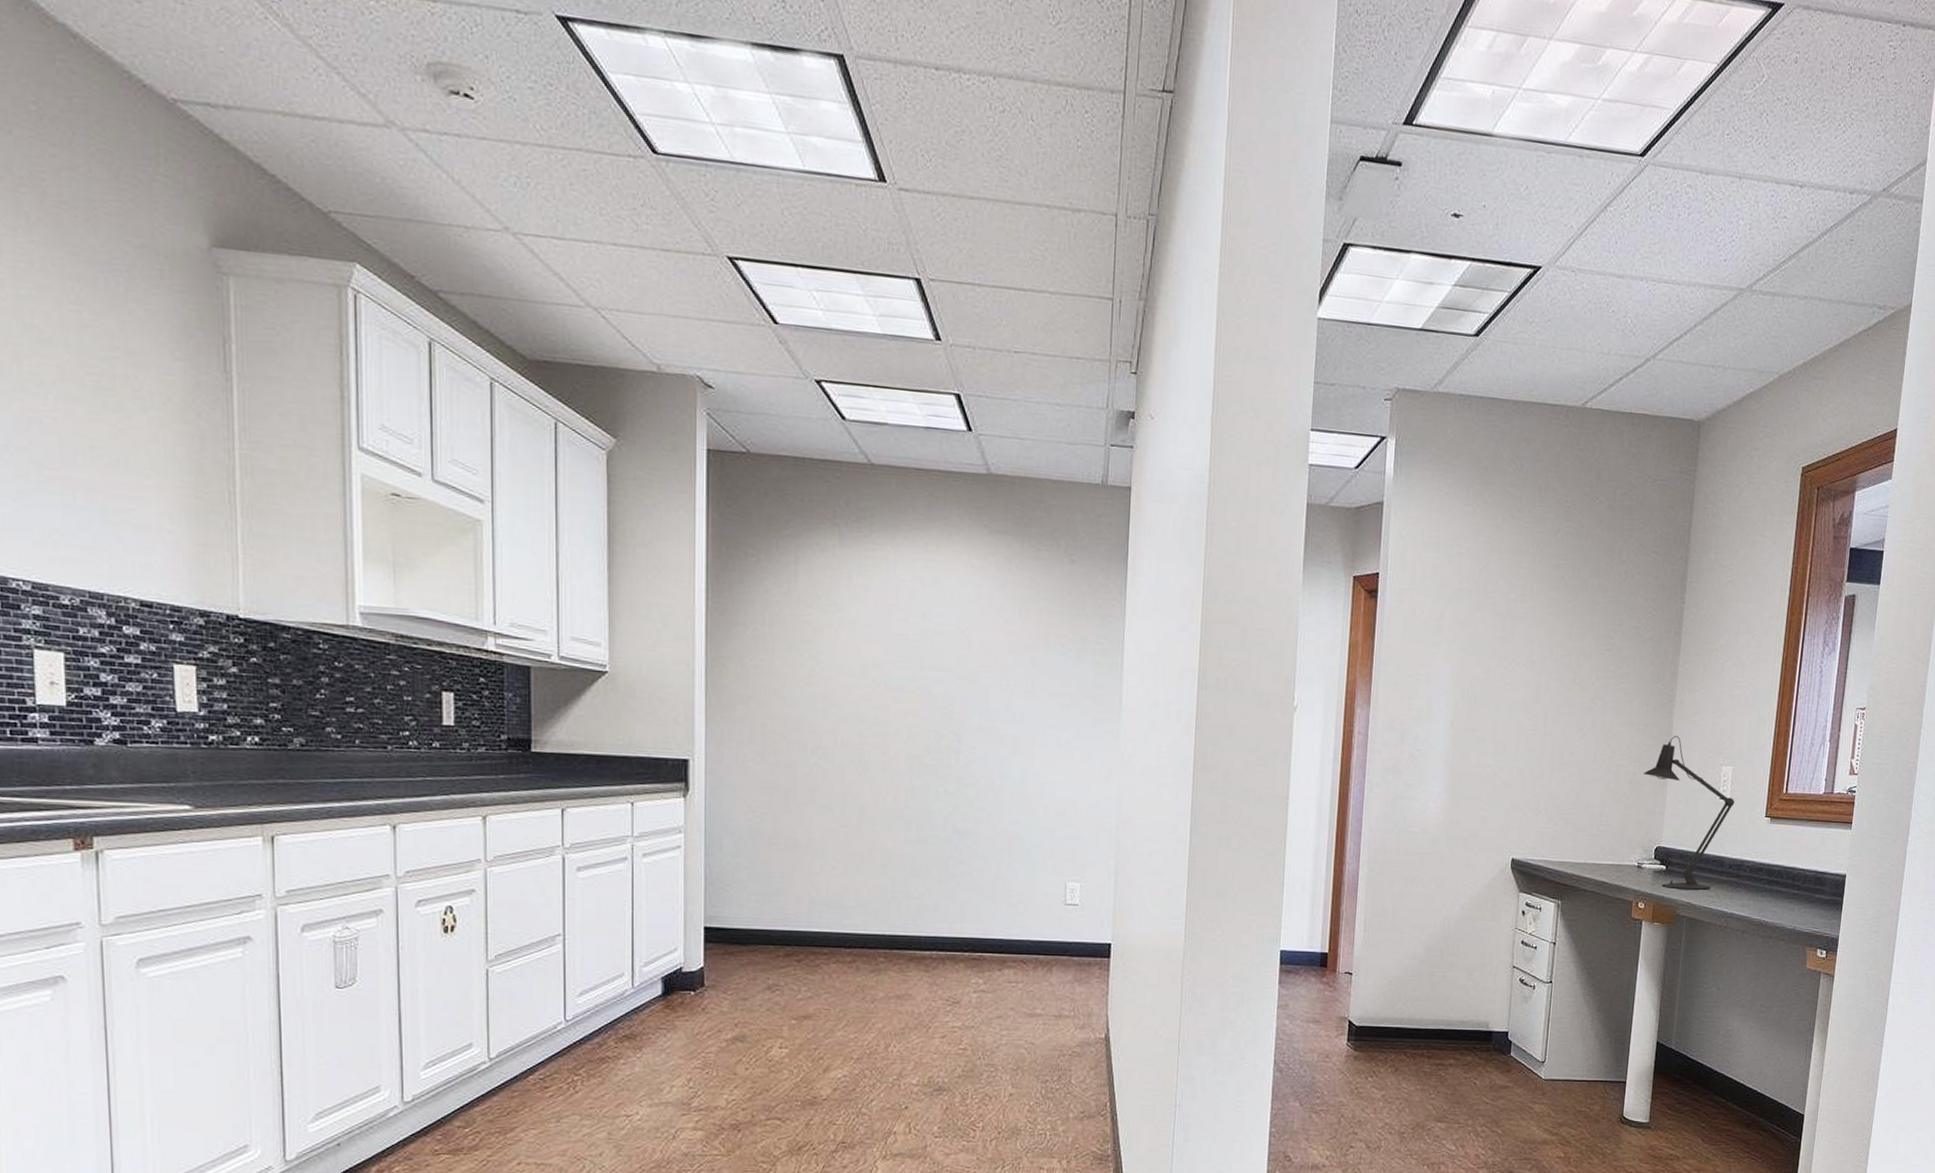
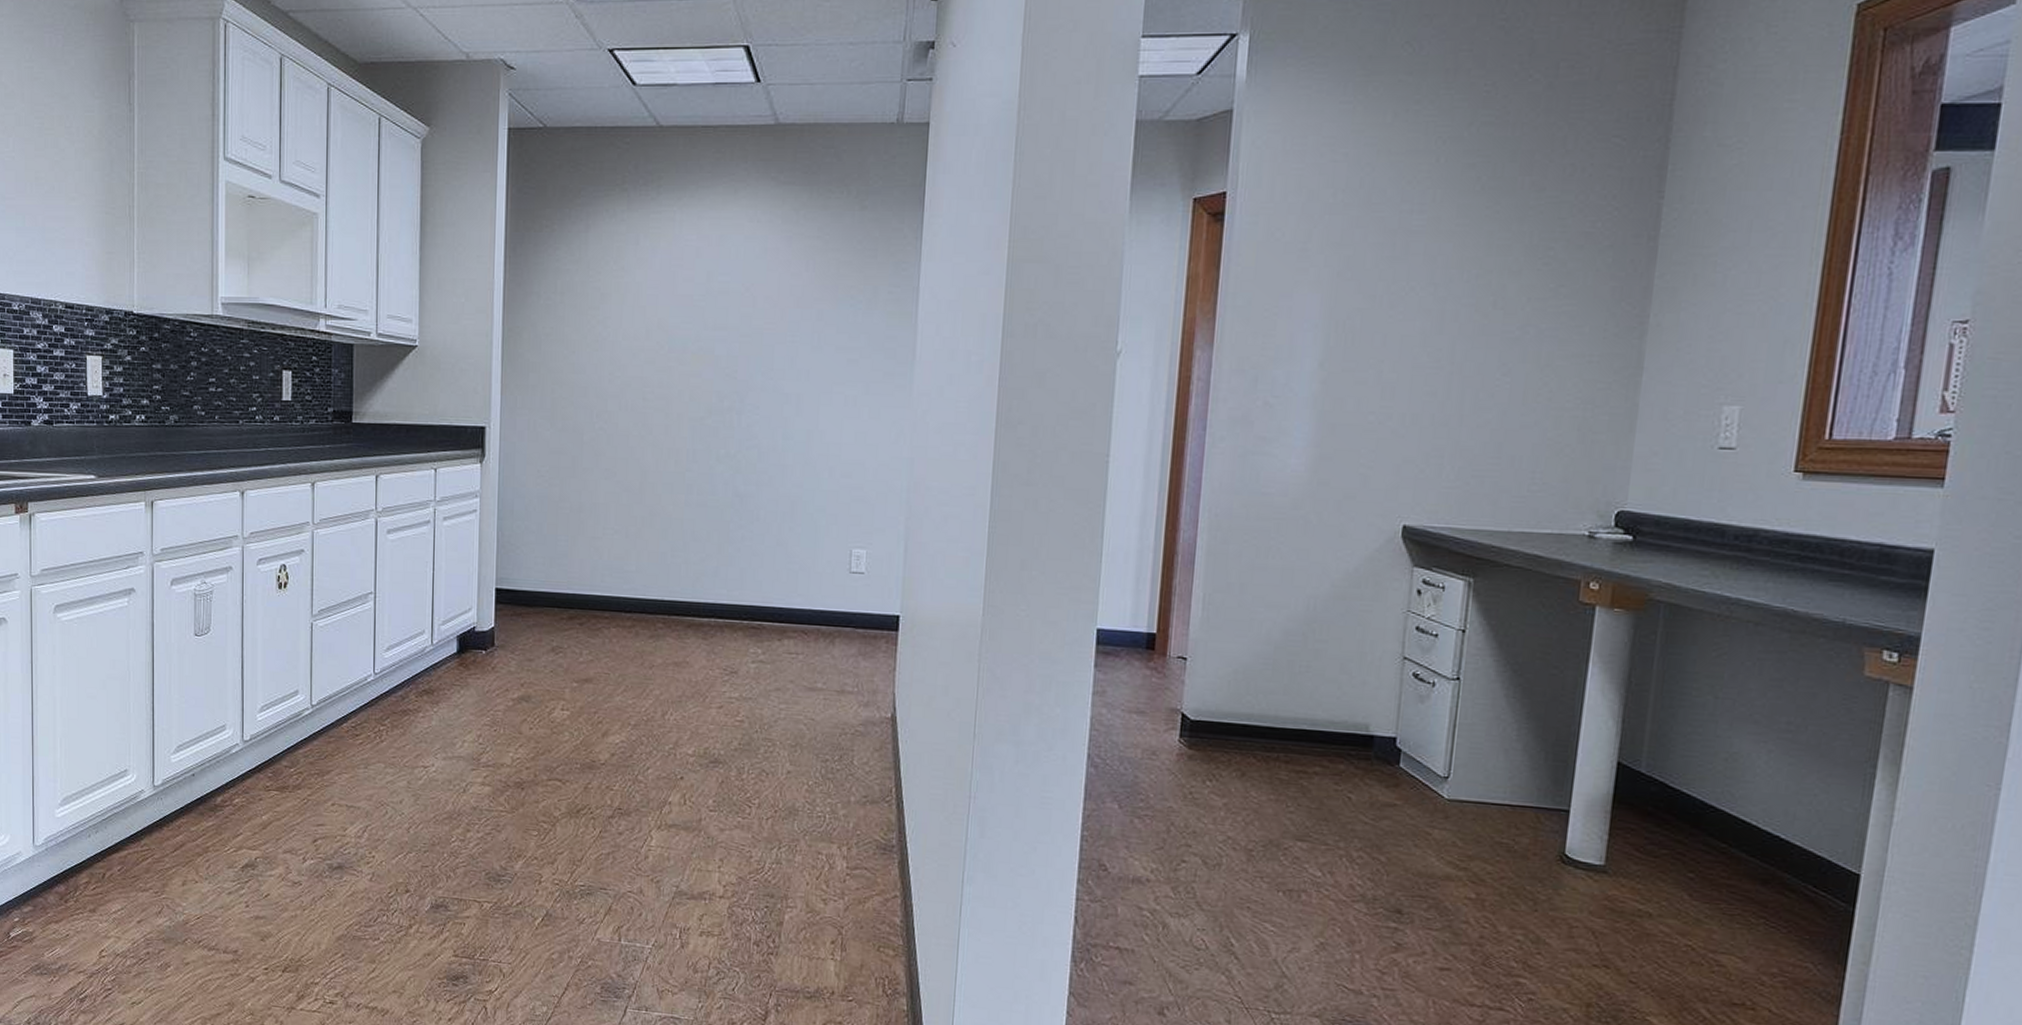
desk lamp: present [1644,736,1735,890] -> none [1599,368,1744,568]

